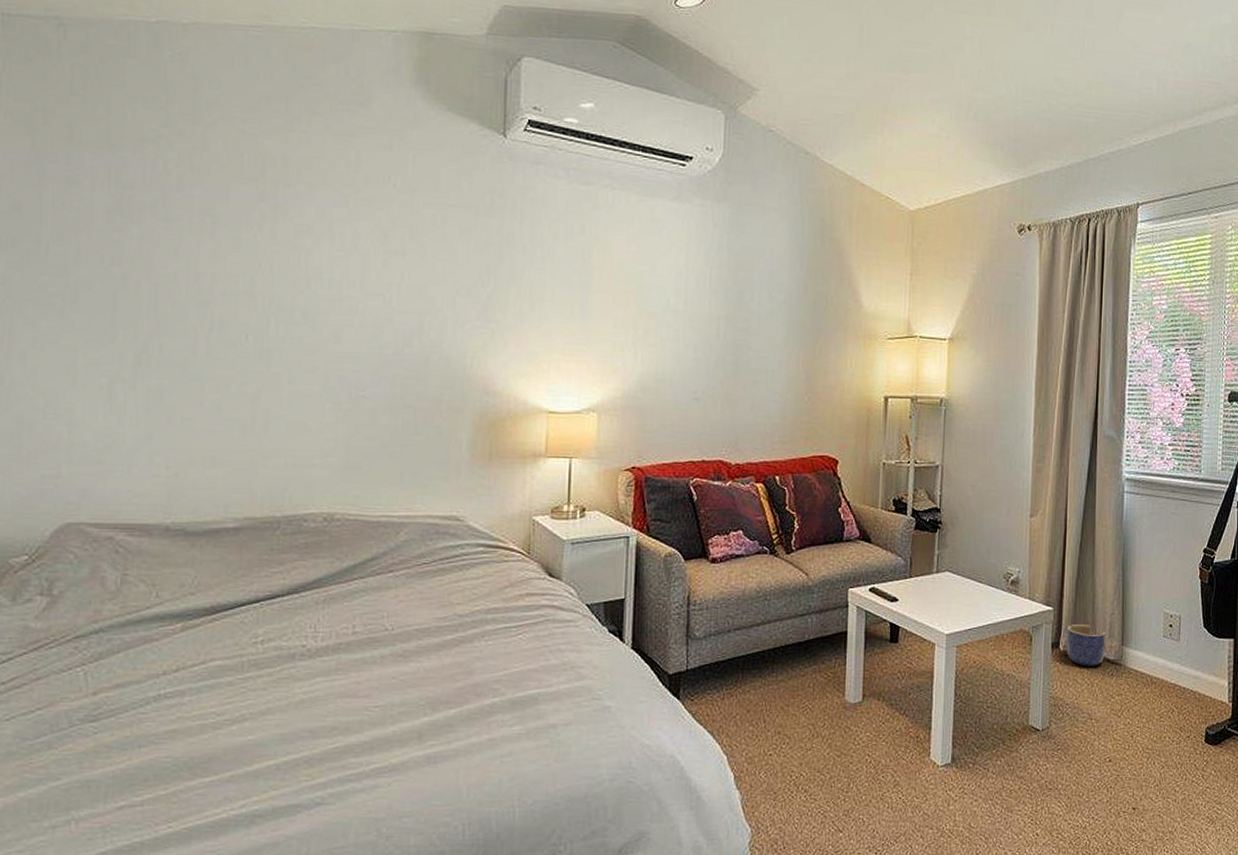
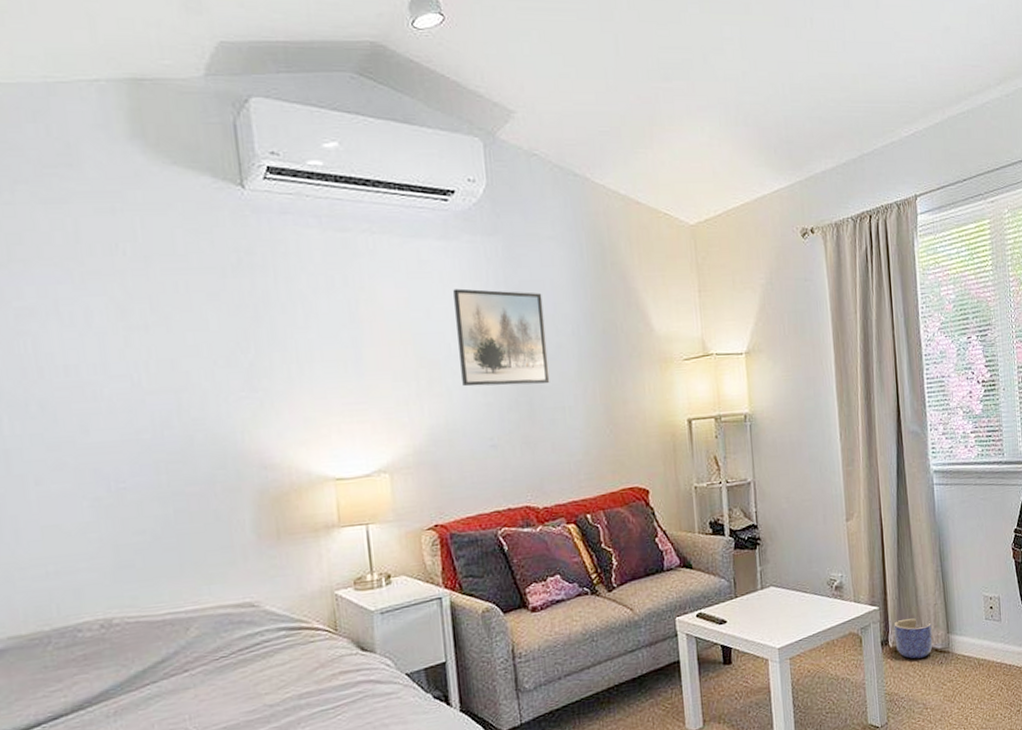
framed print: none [676,248,761,346] -> present [453,288,550,387]

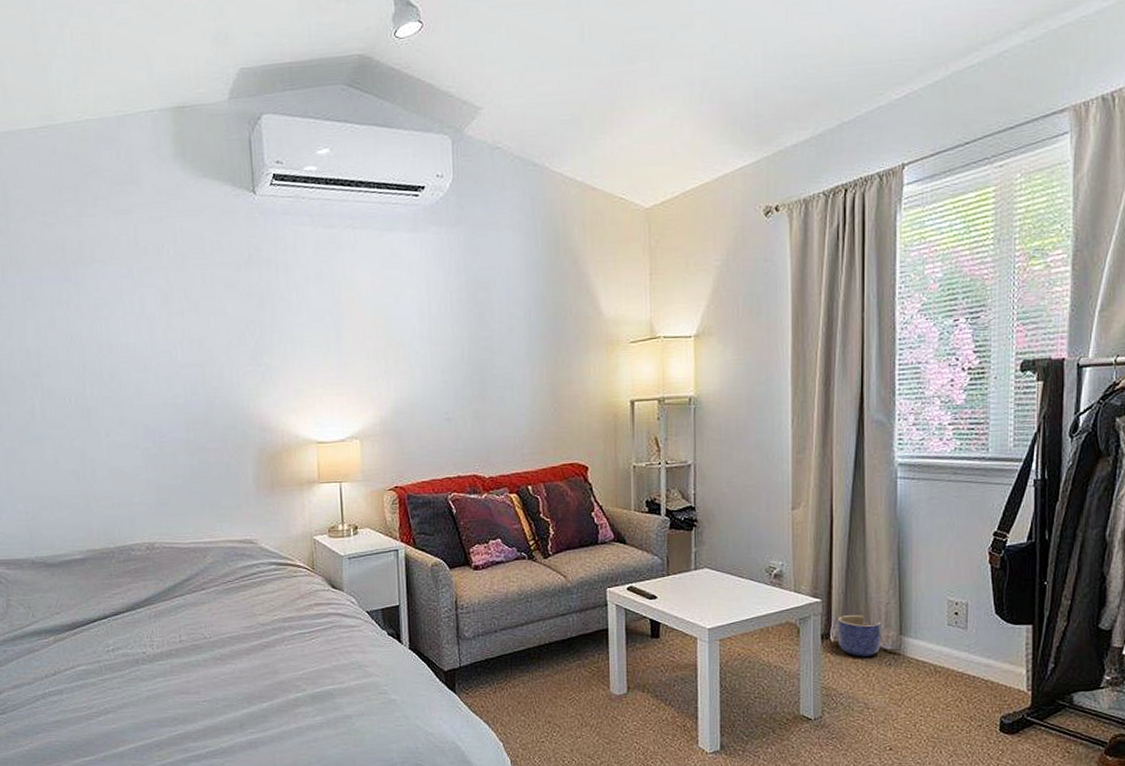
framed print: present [453,288,550,387] -> none [420,276,501,365]

